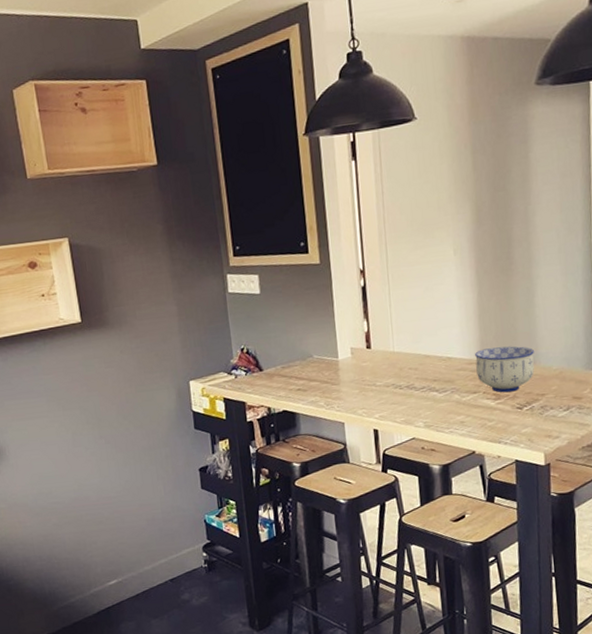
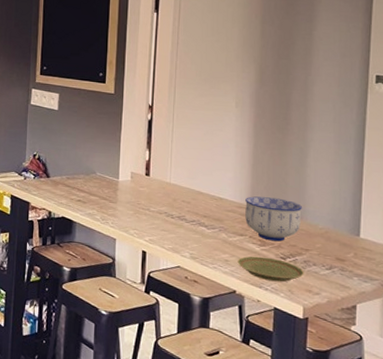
plate: none [473,410,542,434] -> present [237,256,304,282]

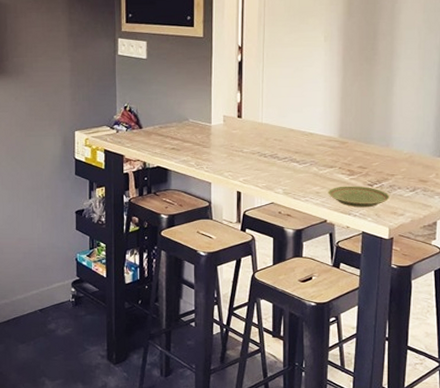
bowl: present [245,196,302,242] -> none [335,128,388,170]

